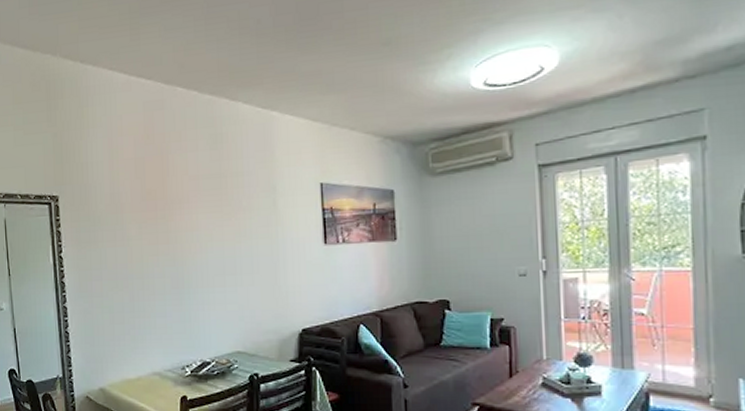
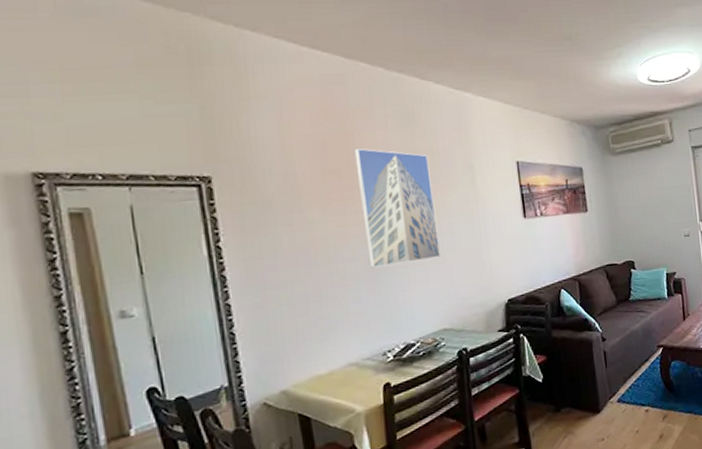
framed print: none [168,170,238,285] -> present [354,148,440,268]

